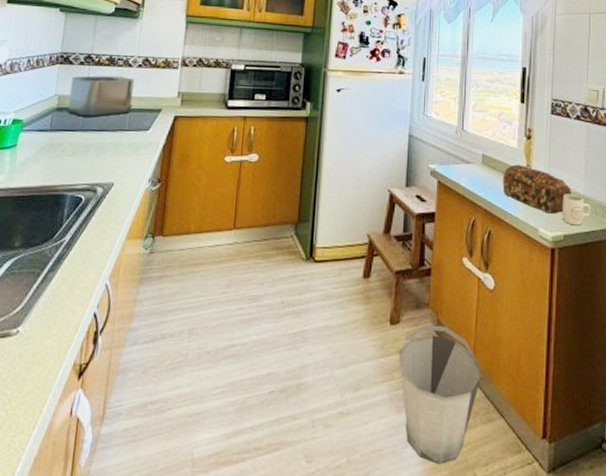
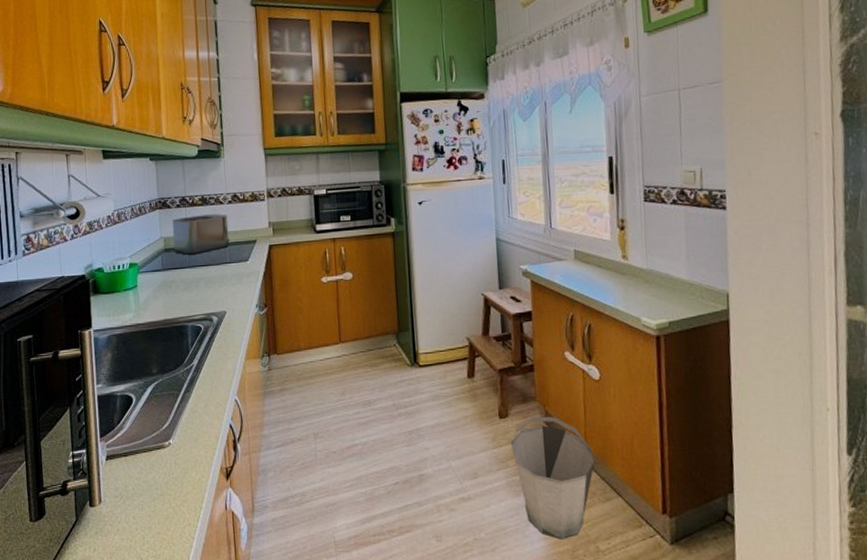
bread loaf: present [502,164,571,214] -> none [598,256,674,302]
mug: present [562,194,591,226] -> none [664,280,697,312]

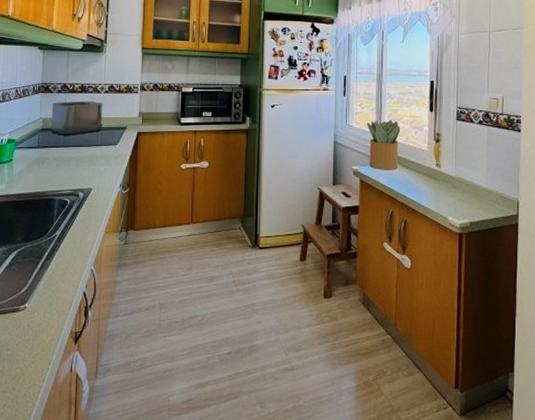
bucket: present [510,416,595,539] -> none [332,298,402,409]
potted plant: none [534,207,576,268] -> present [367,119,401,170]

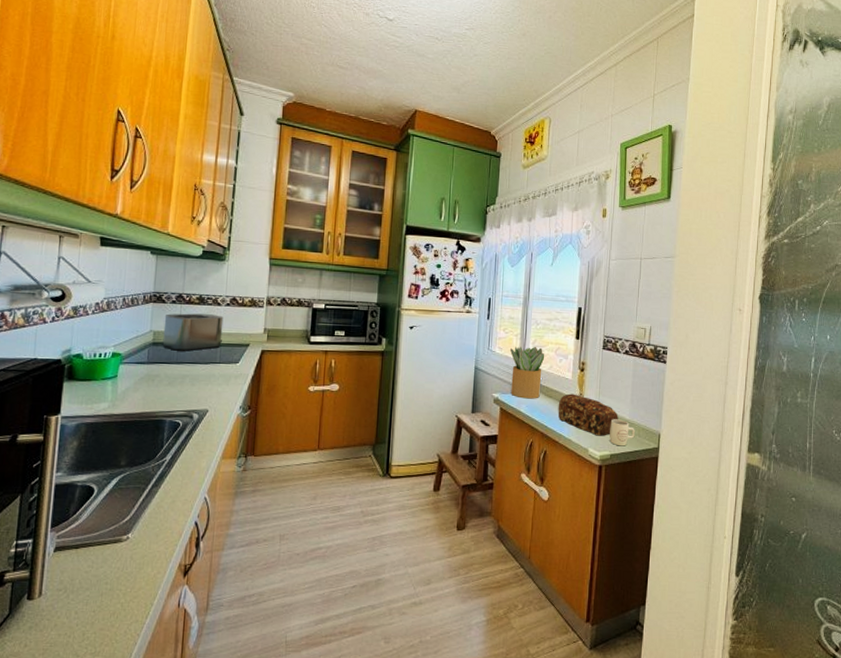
bread loaf: none [416,164,476,205] -> present [558,393,618,436]
mug: none [468,187,493,214] -> present [609,419,635,447]

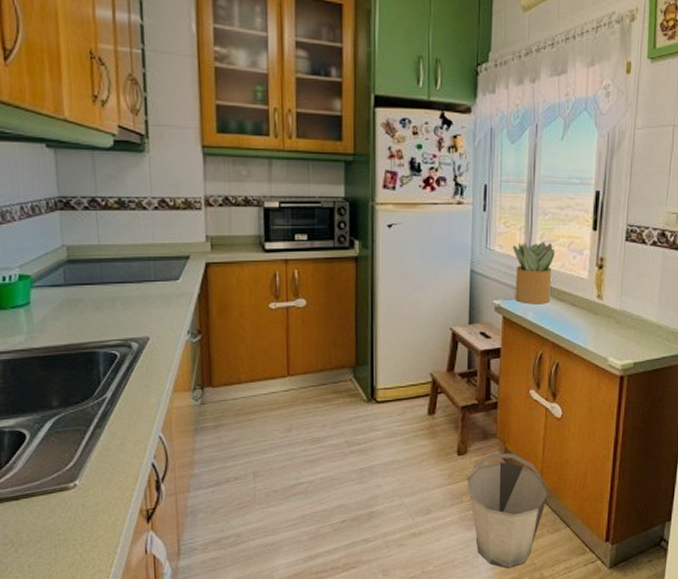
toaster: present [162,313,224,352] -> none [77,221,155,270]
bucket: none [464,530,535,643] -> present [466,453,548,568]
bread loaf: present [558,393,618,436] -> none [571,296,644,343]
mug: present [609,419,635,447] -> none [633,322,663,353]

